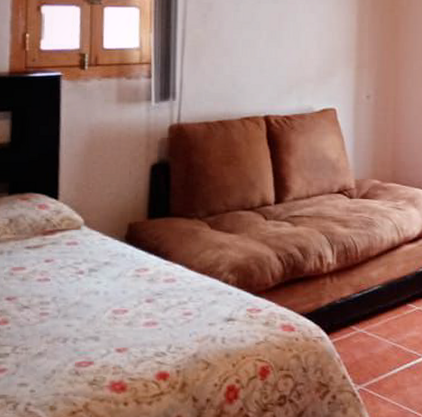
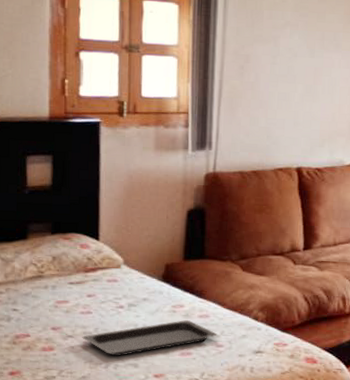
serving tray: none [39,285,186,329] -> present [82,320,218,357]

